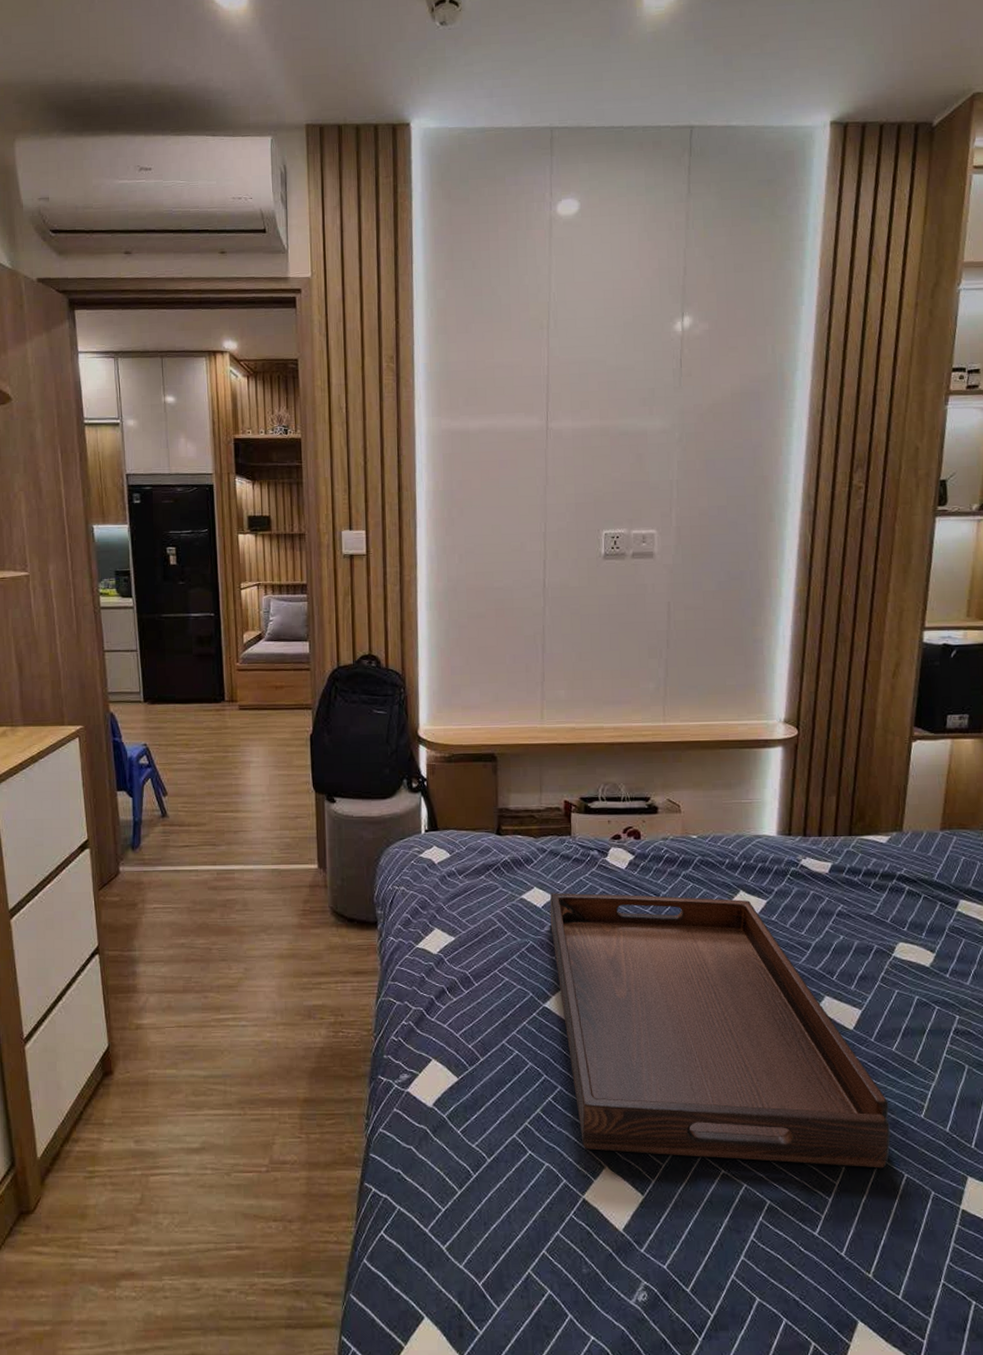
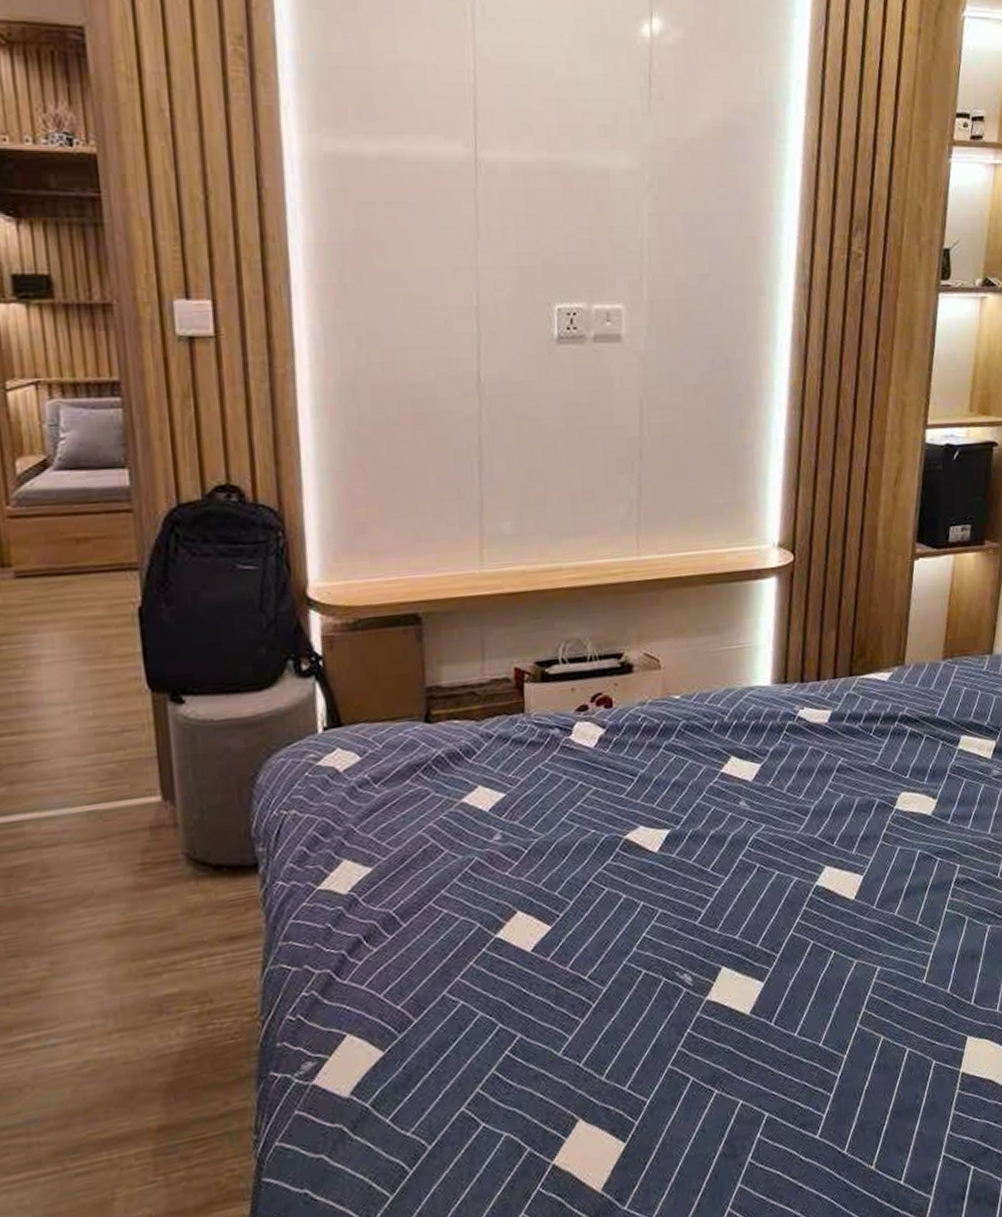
serving tray: present [549,893,891,1168] -> none [499,767,893,1104]

